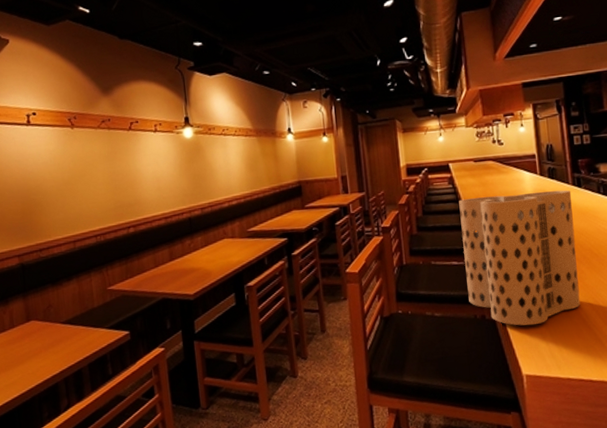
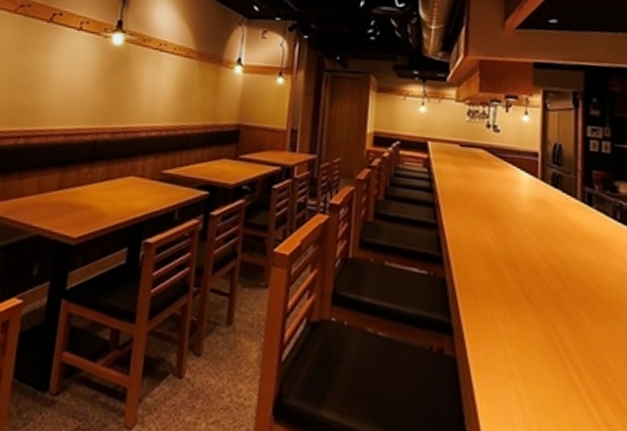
utensil holder: present [459,190,581,326] -> none [425,189,579,378]

